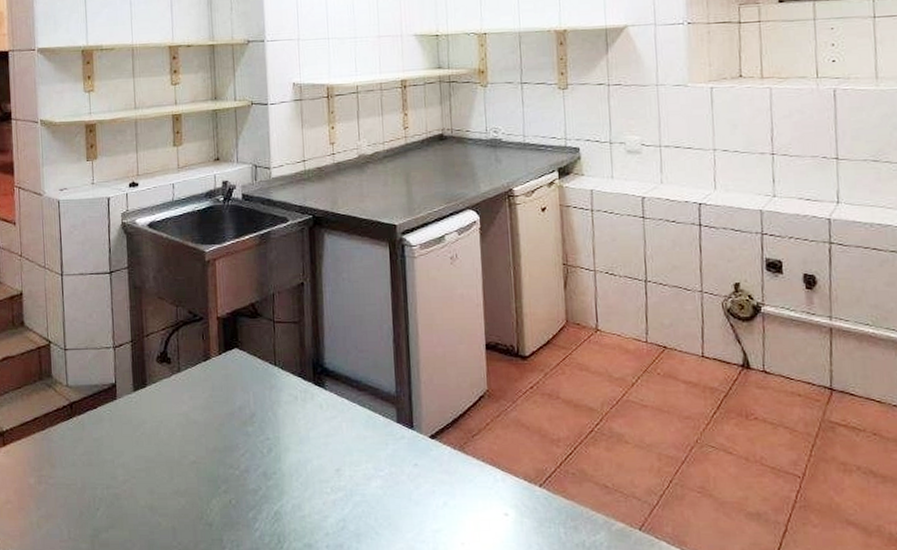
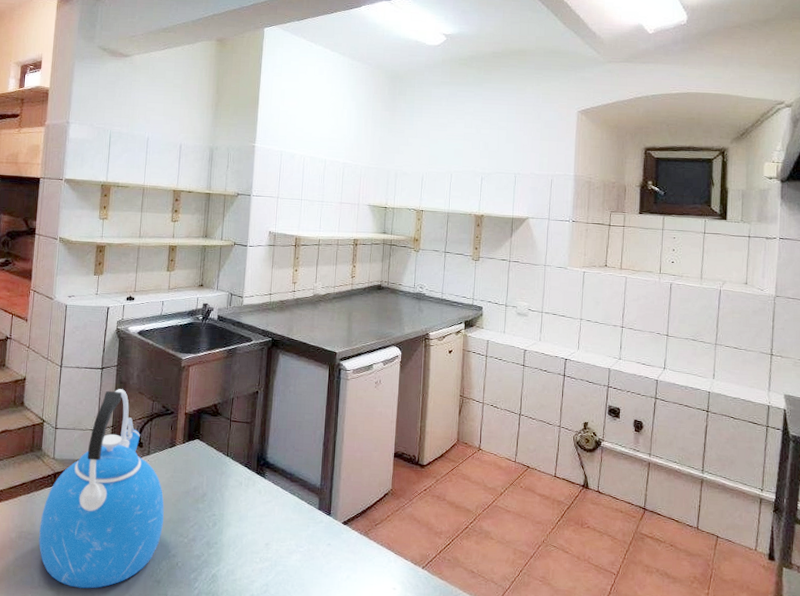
kettle: none [61,295,208,538] -> present [38,389,164,589]

